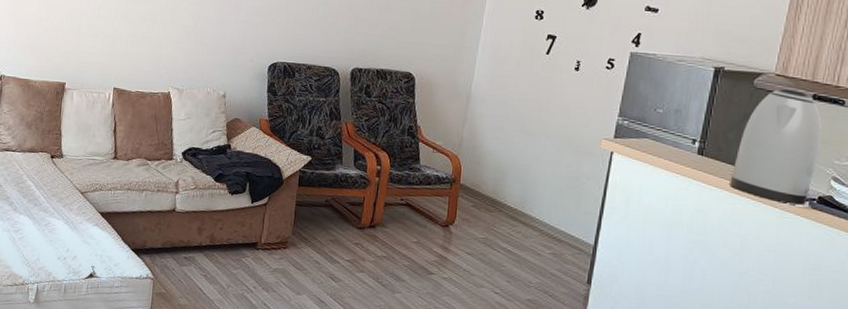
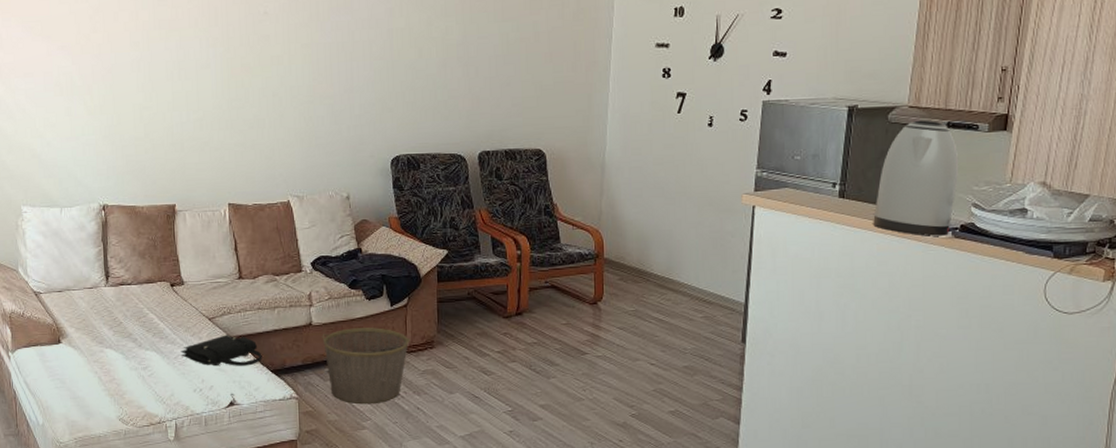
handbag: none [51,209,126,242] -> present [180,335,262,366]
basket: none [183,219,267,294] -> present [322,327,411,405]

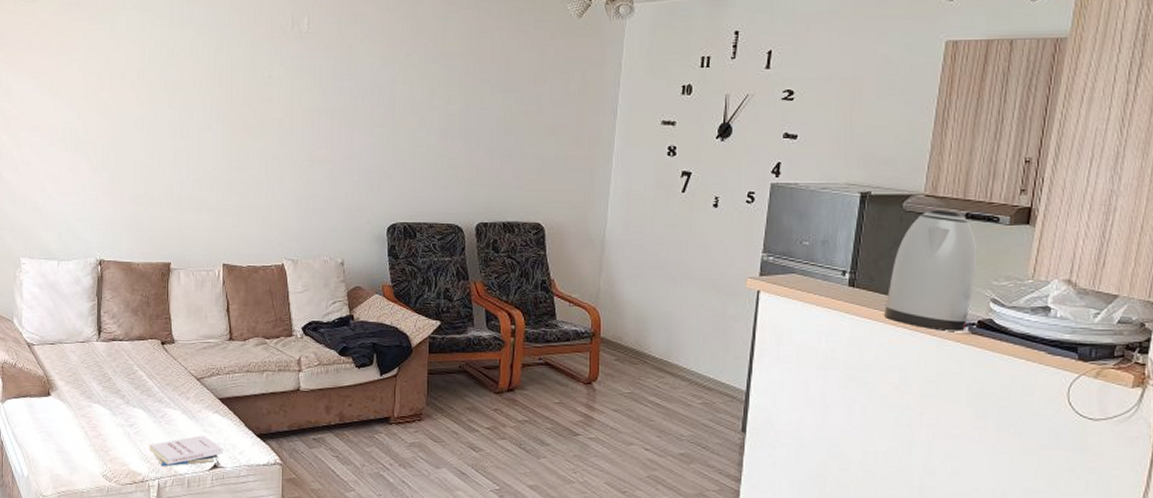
books: none [164,374,239,407] -> present [149,435,223,467]
handbag: present [180,335,262,366] -> none [167,396,248,429]
basket: present [322,327,411,405] -> none [309,396,399,475]

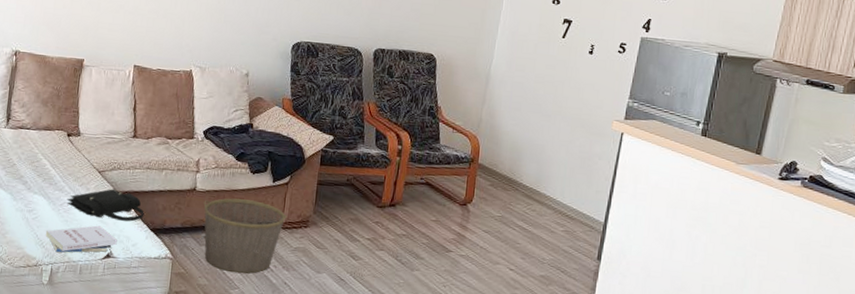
handbag: none [167,396,248,429] -> present [66,189,144,222]
basket: none [309,396,399,475] -> present [203,198,288,274]
kettle: present [884,210,978,331] -> none [730,74,814,184]

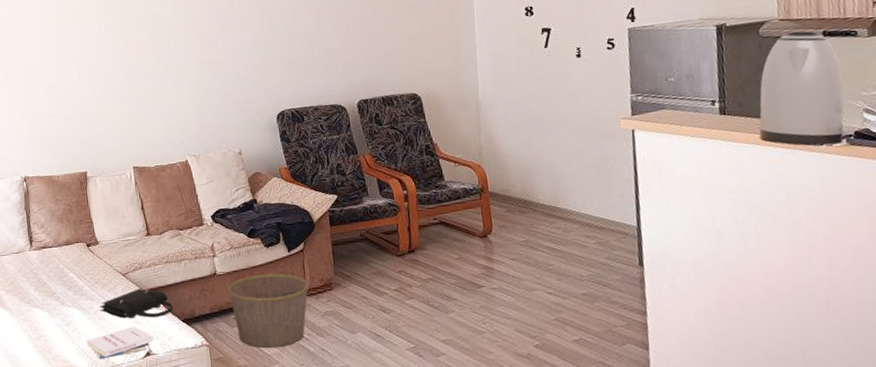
kettle: none [730,74,814,184] -> present [758,31,845,146]

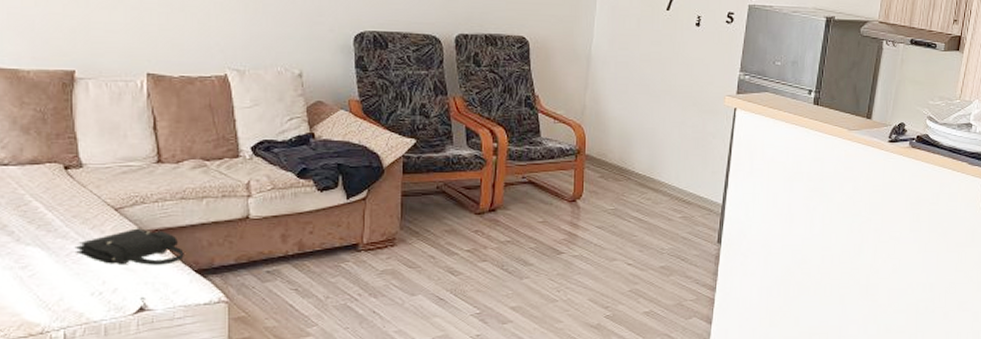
books: present [86,326,154,360] -> none [49,274,152,314]
basket: present [226,273,310,348] -> none [261,222,369,309]
kettle: present [758,31,845,146] -> none [843,35,919,145]

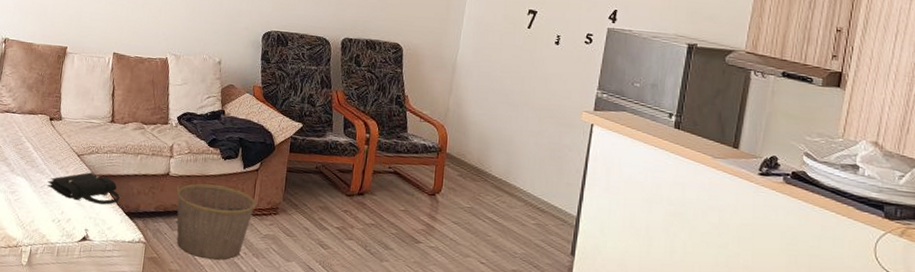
basket: none [261,222,369,309] -> present [176,183,258,260]

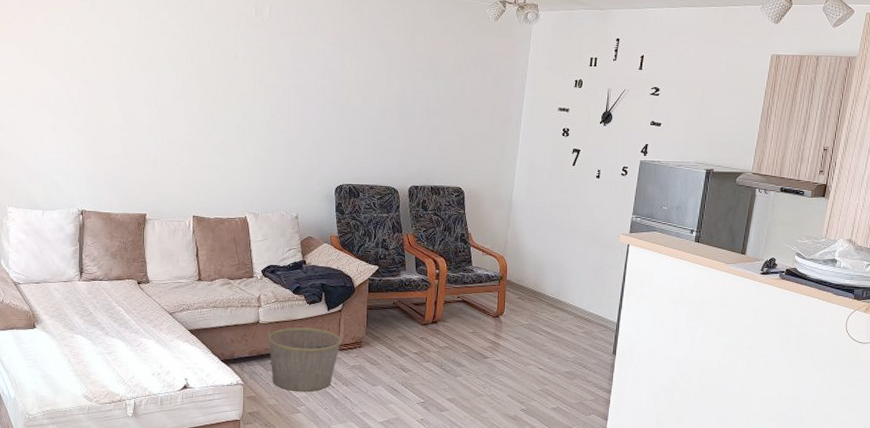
handbag: present [47,172,120,205] -> none [143,328,215,355]

